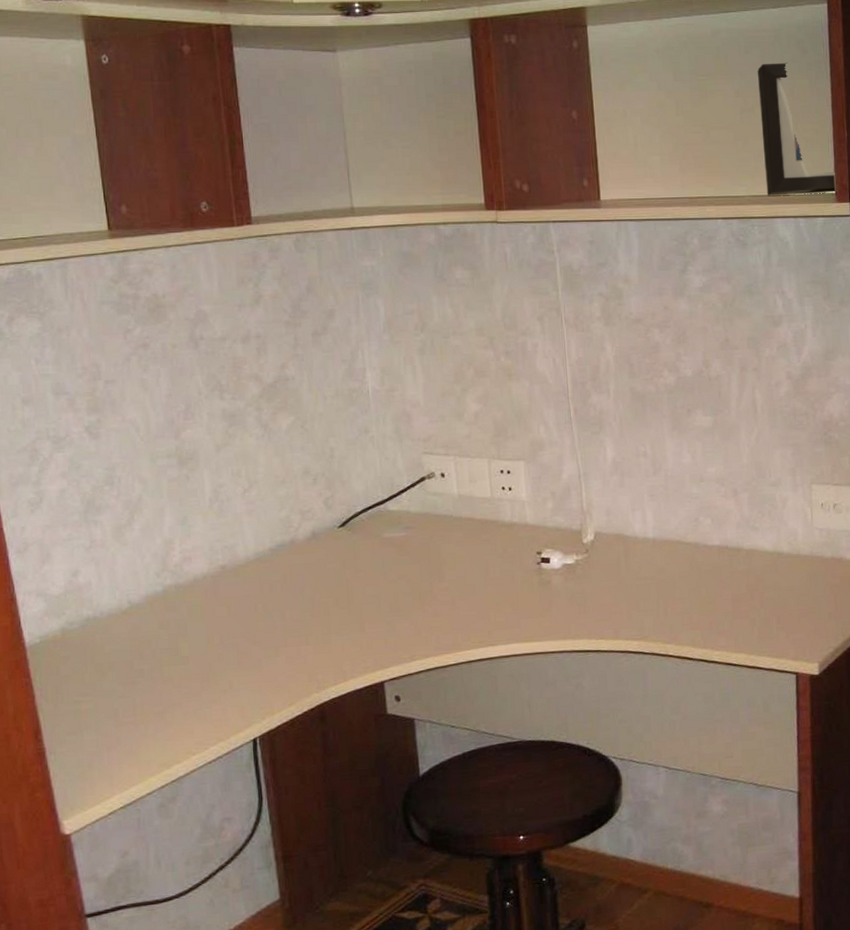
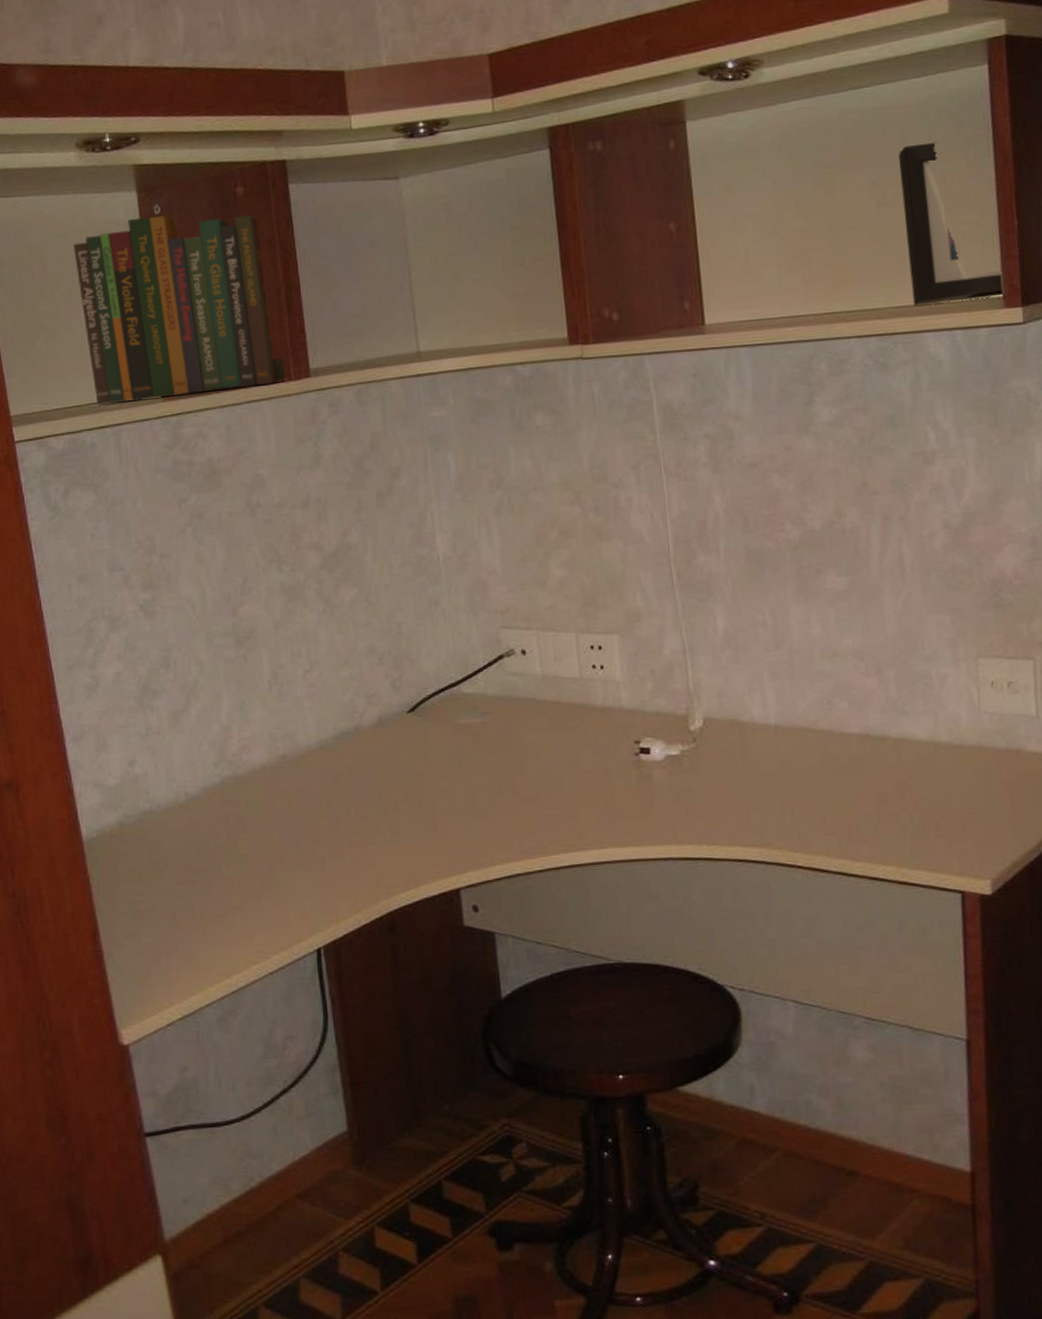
books: none [19,65,229,238] -> present [73,214,286,405]

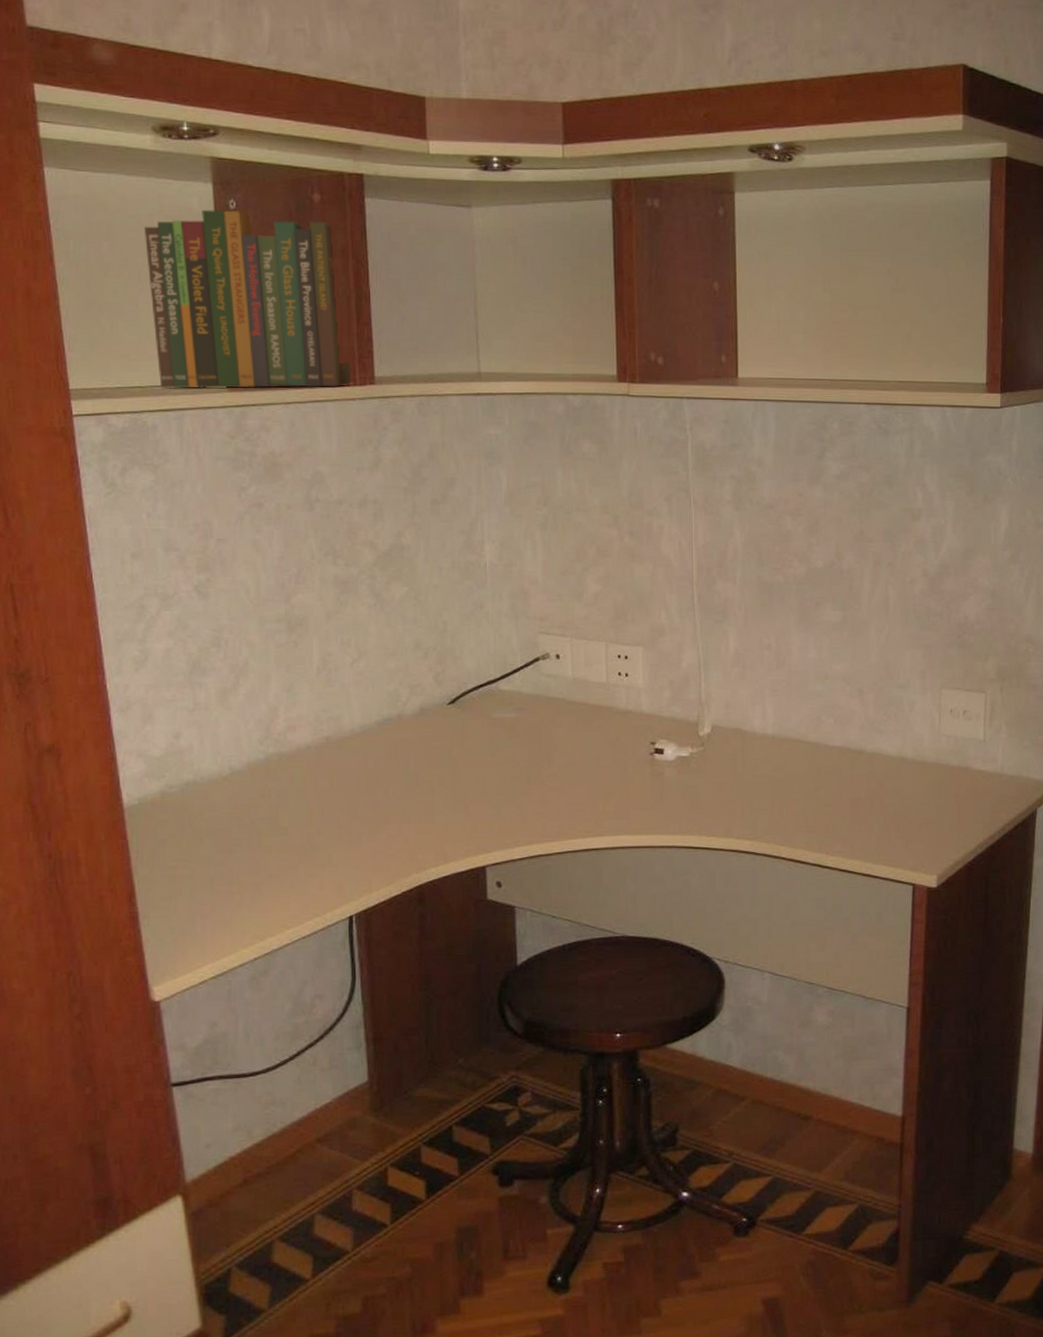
picture frame: present [898,142,1006,306] -> none [912,241,988,383]

